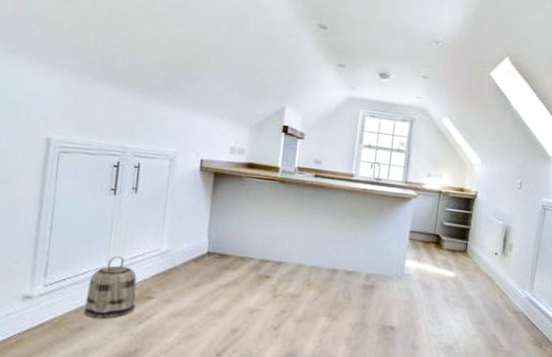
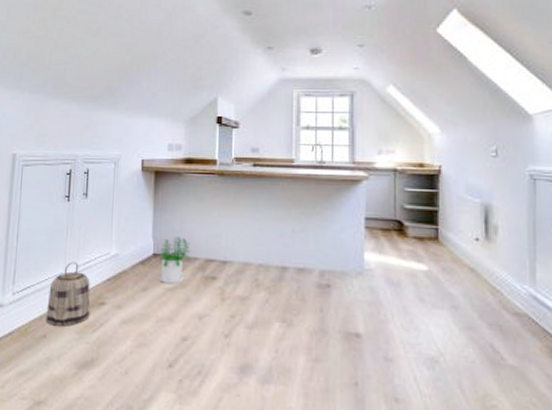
potted plant: none [212,237,247,281] -> present [159,237,191,284]

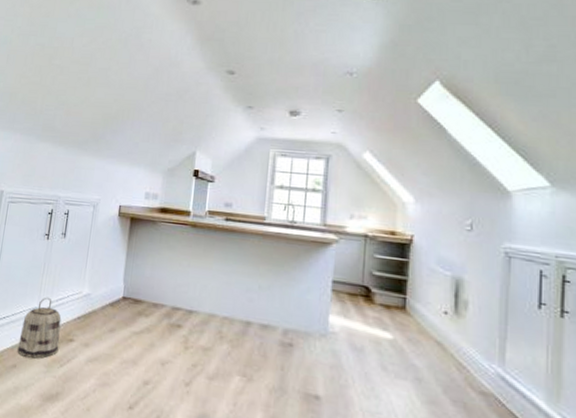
potted plant: present [159,237,191,284] -> none [126,282,159,328]

